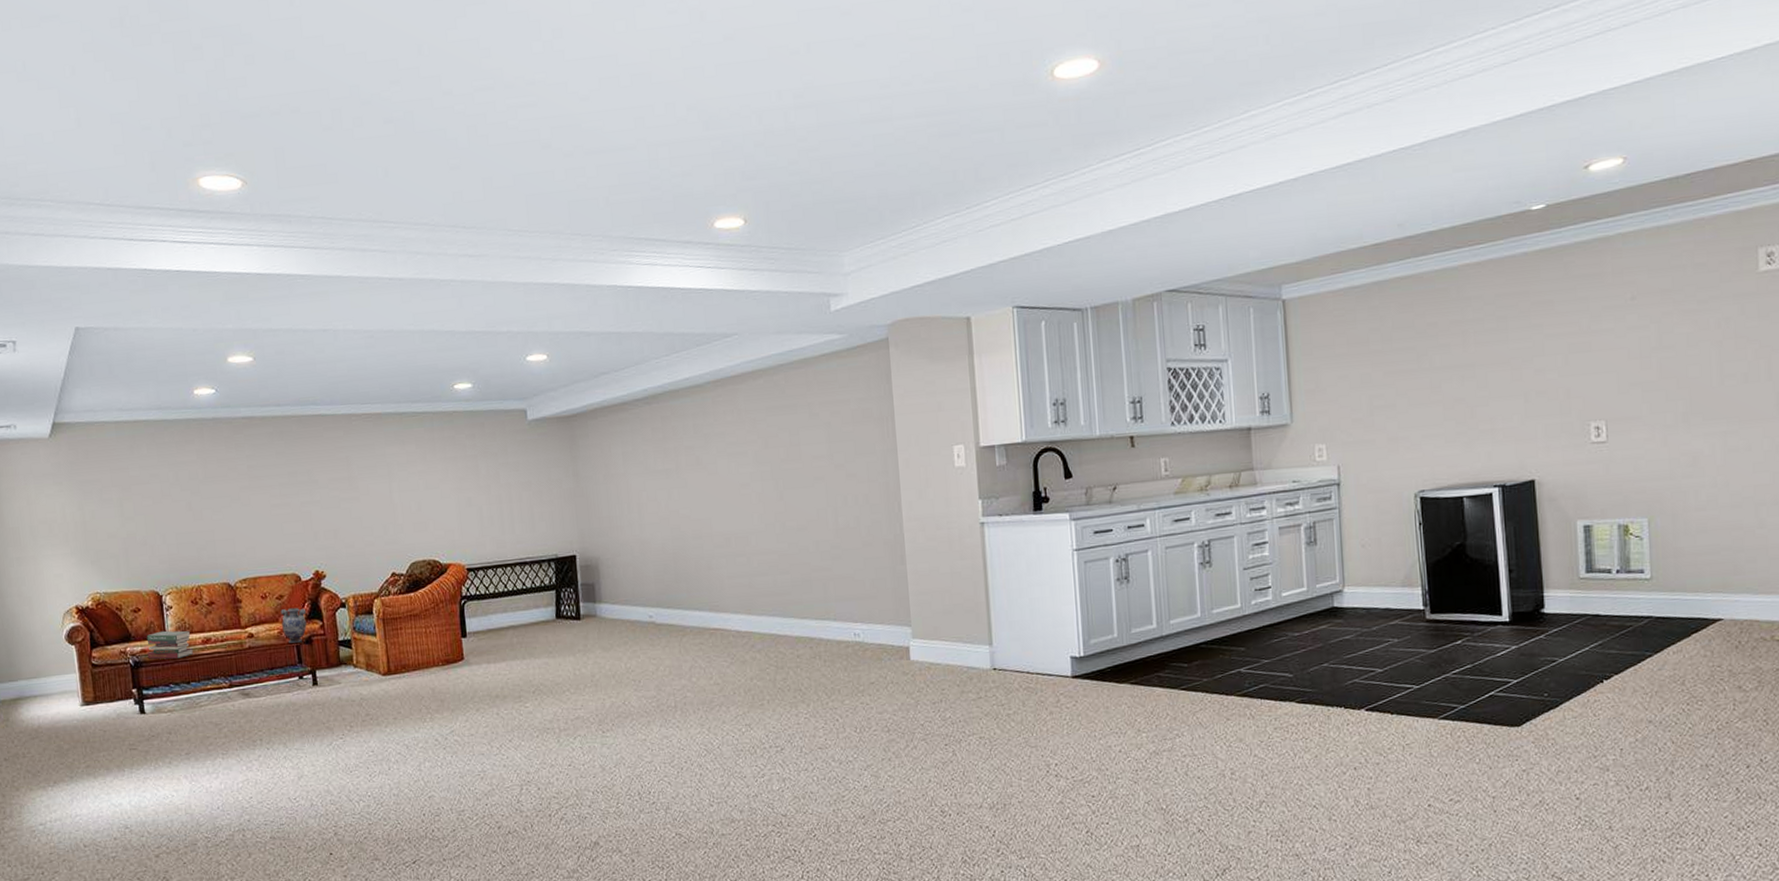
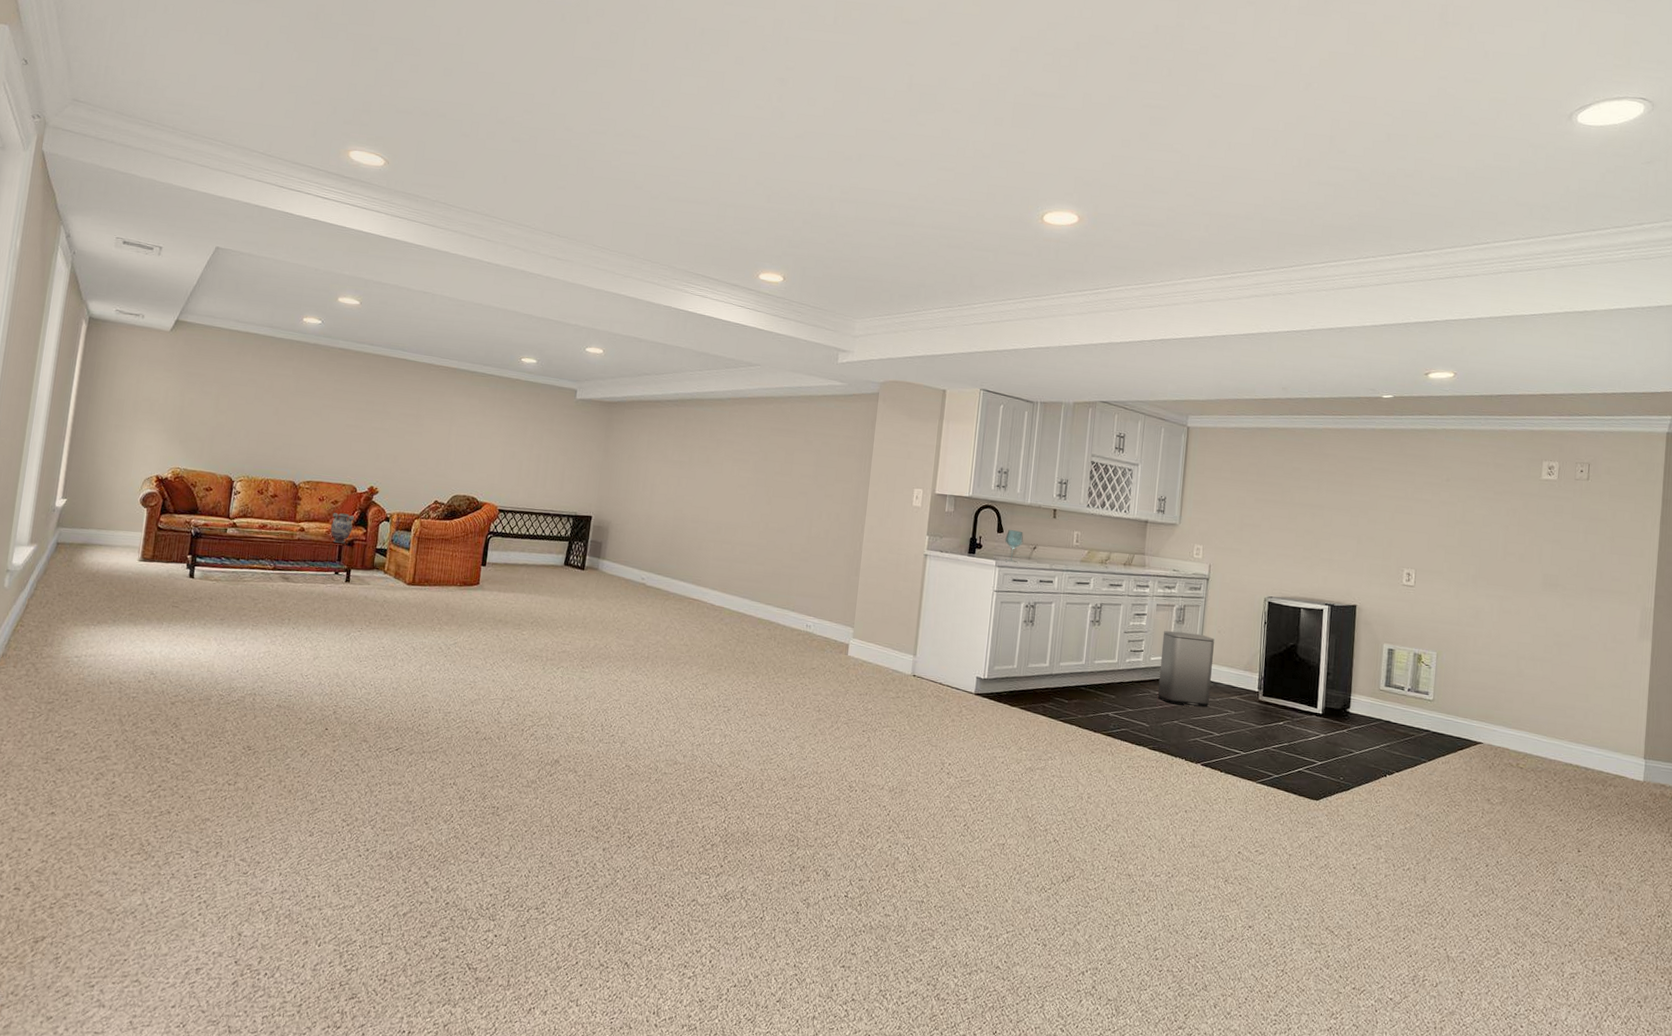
books: present [146,630,193,659] -> none [208,510,250,537]
wine glass: none [1076,471,1100,513] -> present [1005,530,1024,564]
pedal bin: none [1292,553,1364,645] -> present [1157,630,1214,708]

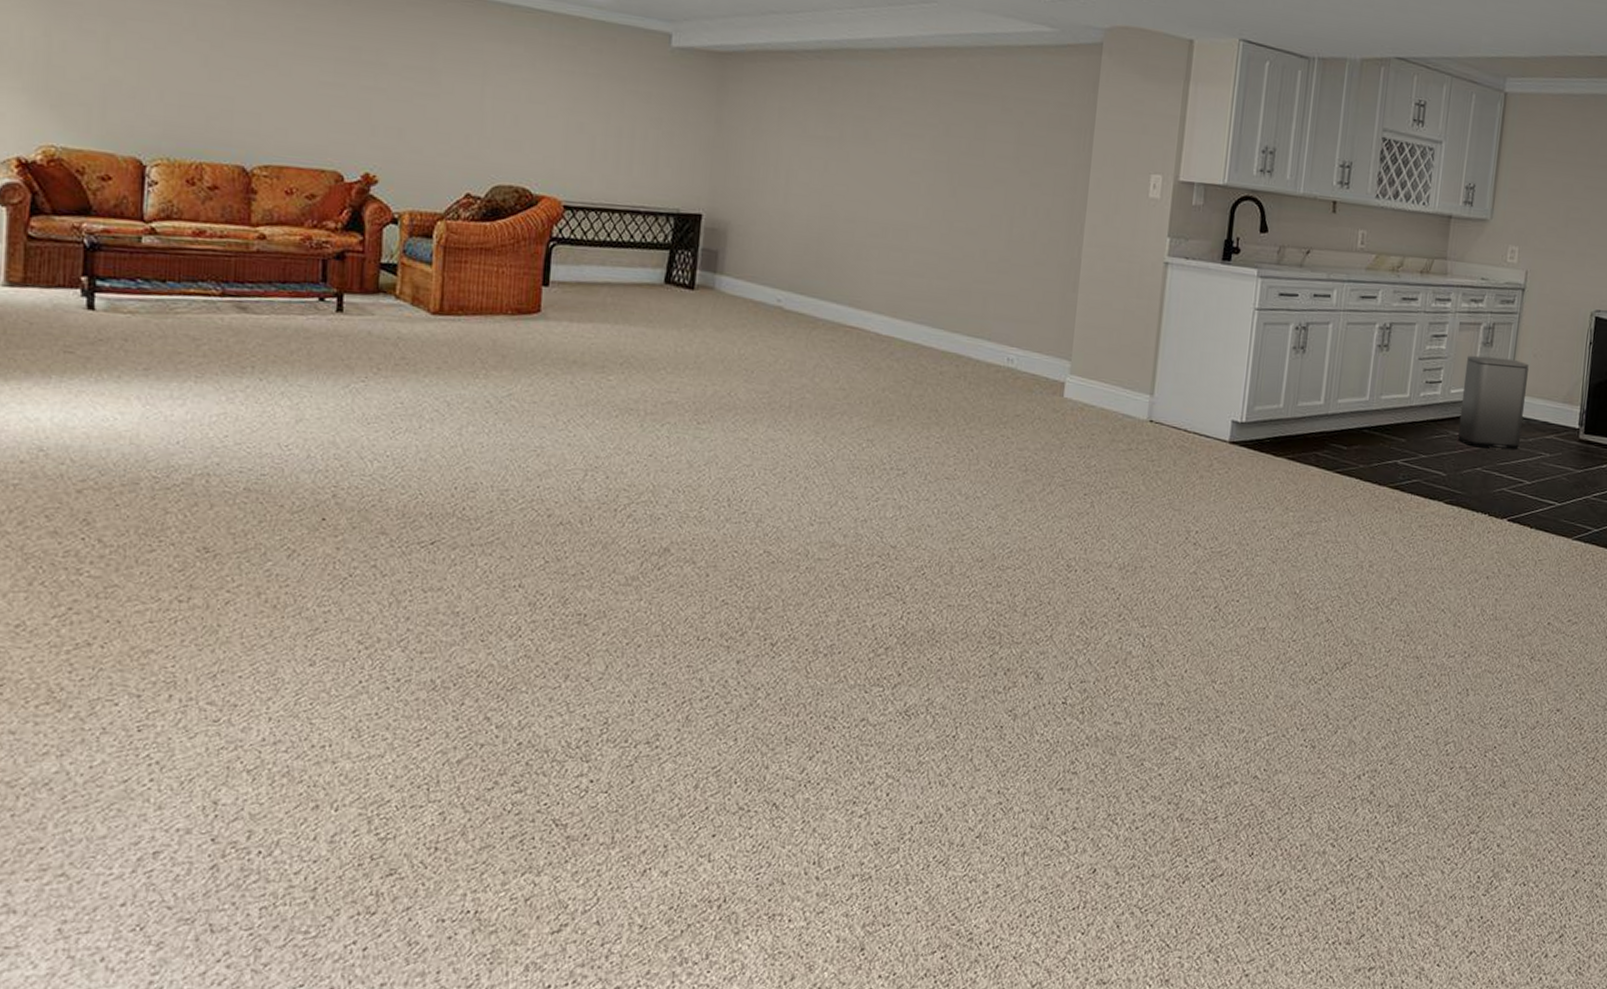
decorative vase: present [330,512,355,544] -> none [306,211,344,257]
wine glass: present [1005,530,1024,564] -> none [1270,228,1294,273]

